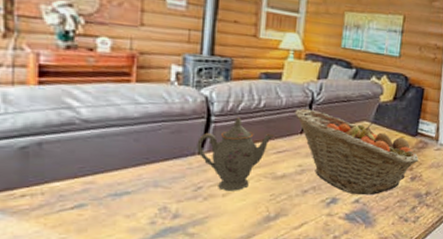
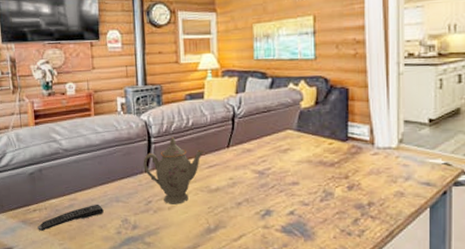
remote control: none [25,188,134,222] -> present [37,204,104,231]
fruit basket: present [294,108,419,195] -> none [219,123,354,206]

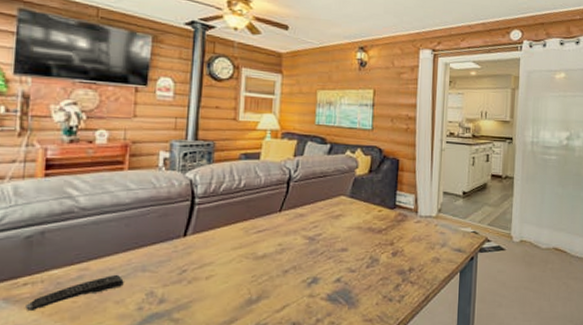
teapot: present [143,137,204,204] -> none [182,198,254,273]

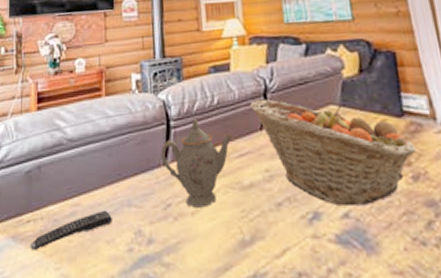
teapot: none [182,198,254,273] -> present [161,119,233,208]
fruit basket: none [273,186,399,273] -> present [249,99,416,205]

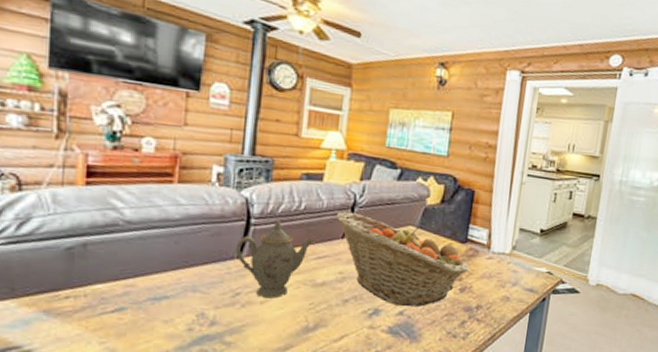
remote control: present [30,210,112,250] -> none [68,293,173,325]

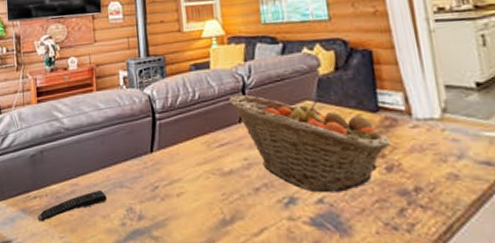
remote control: none [68,293,173,325] -> present [37,190,107,221]
teapot: present [236,220,314,299] -> none [147,112,213,190]

